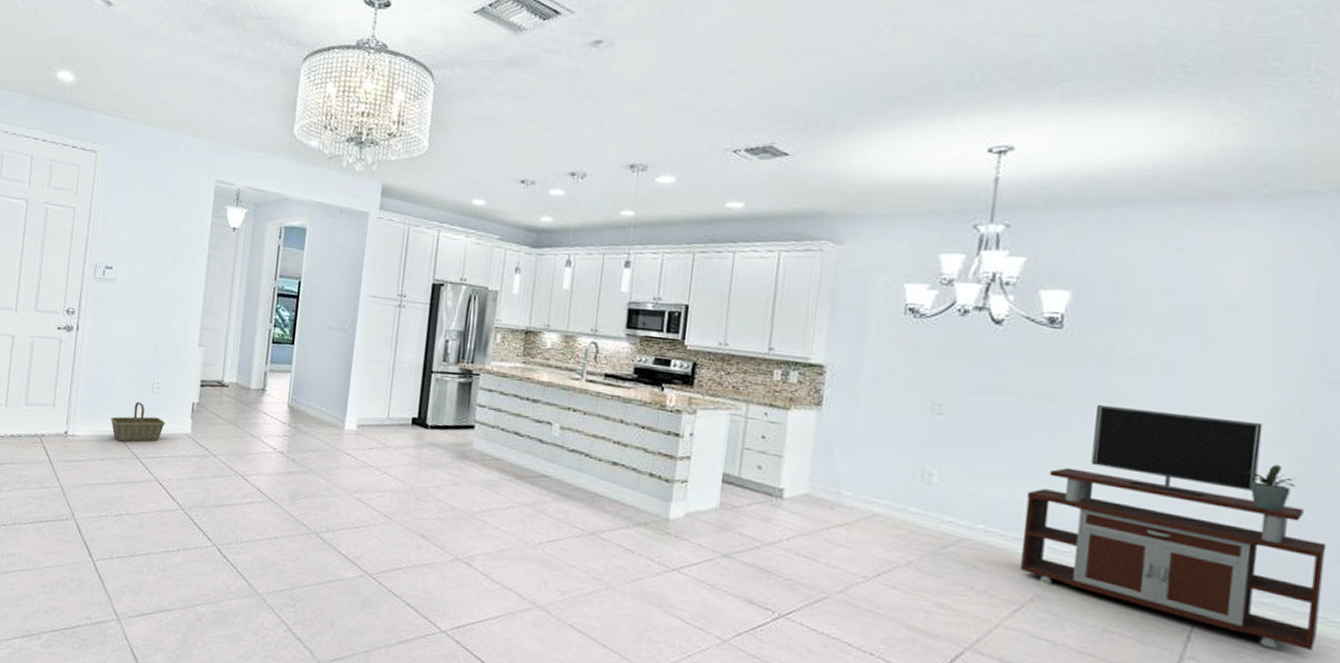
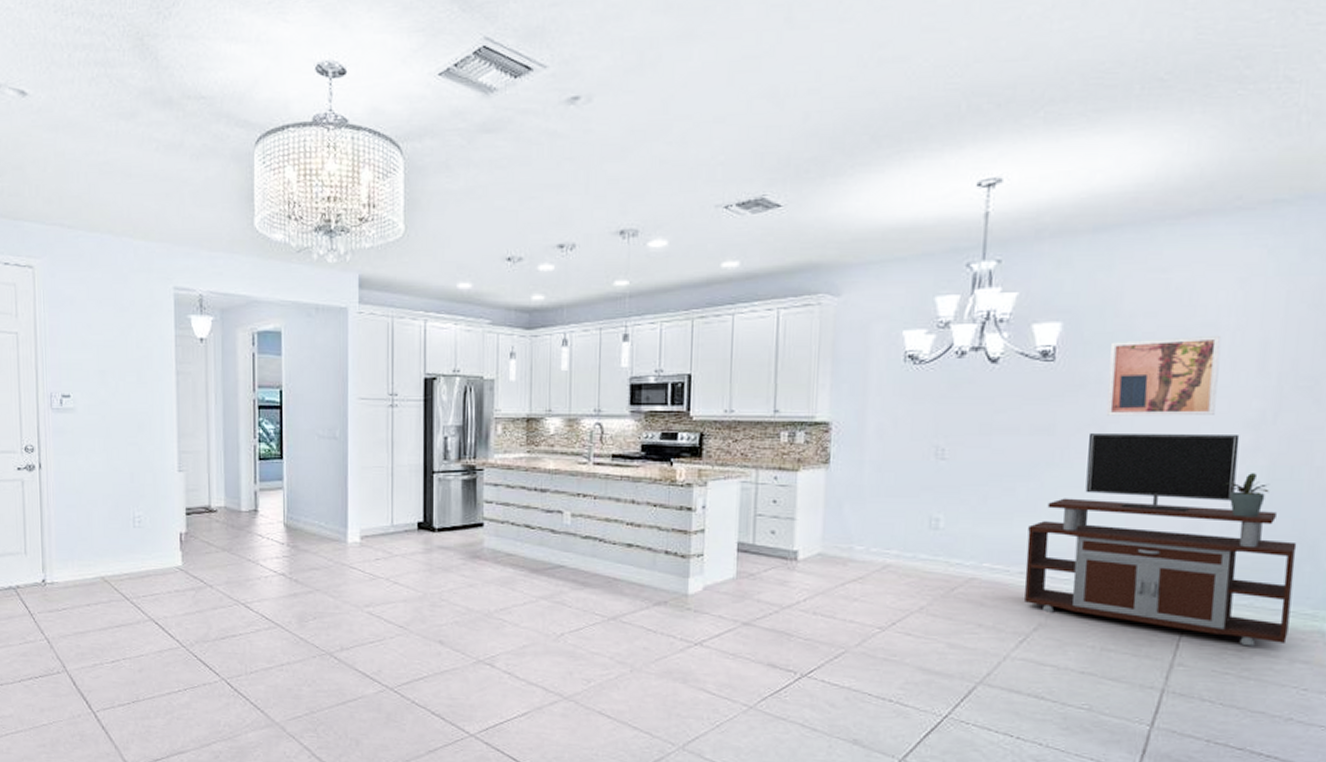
basket: present [110,401,166,442] -> none [91,539,153,584]
wall art: none [1116,315,1244,400] -> present [1106,336,1222,416]

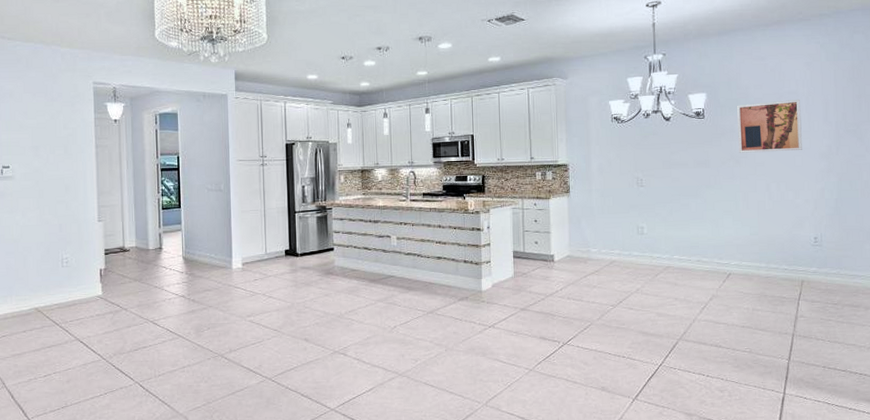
tv stand: present [1024,434,1297,647] -> none [700,162,862,301]
potted plant: present [1222,473,1270,518] -> none [812,187,840,216]

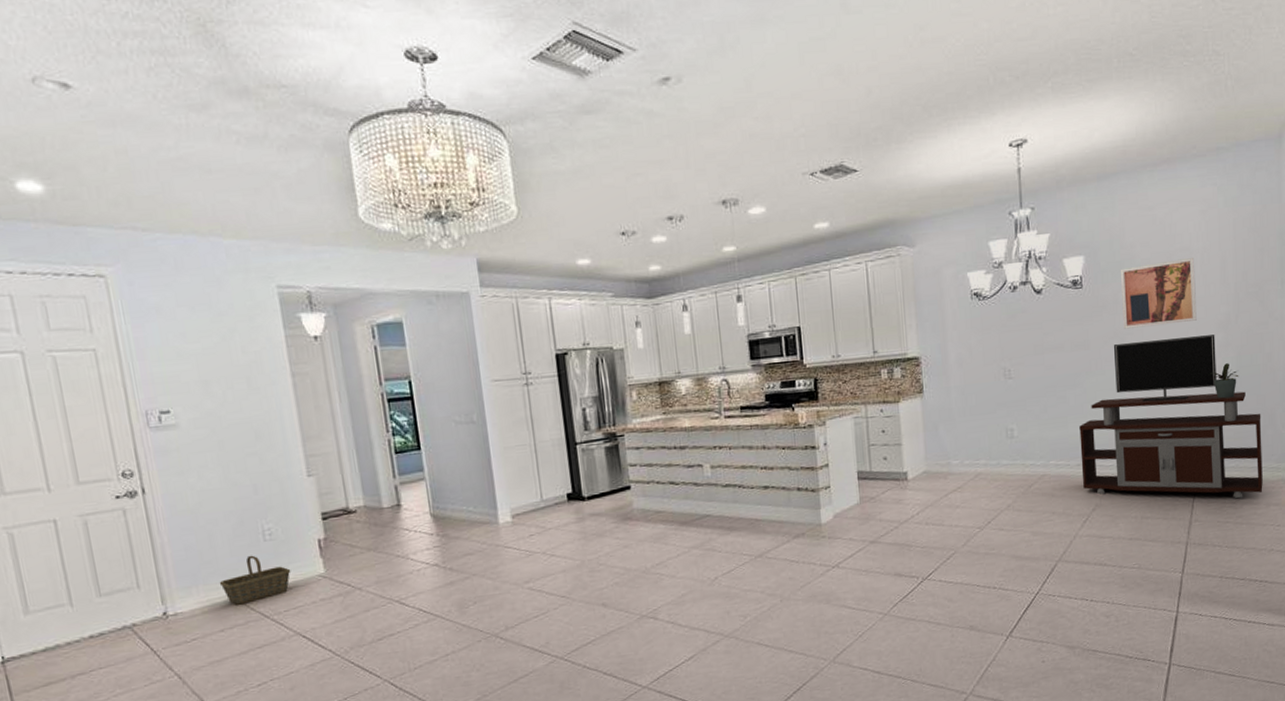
basket: none [27,276,78,313] -> present [219,555,291,605]
tv stand: none [700,162,862,301] -> present [1079,334,1263,499]
potted plant: none [812,187,840,216] -> present [1208,363,1239,399]

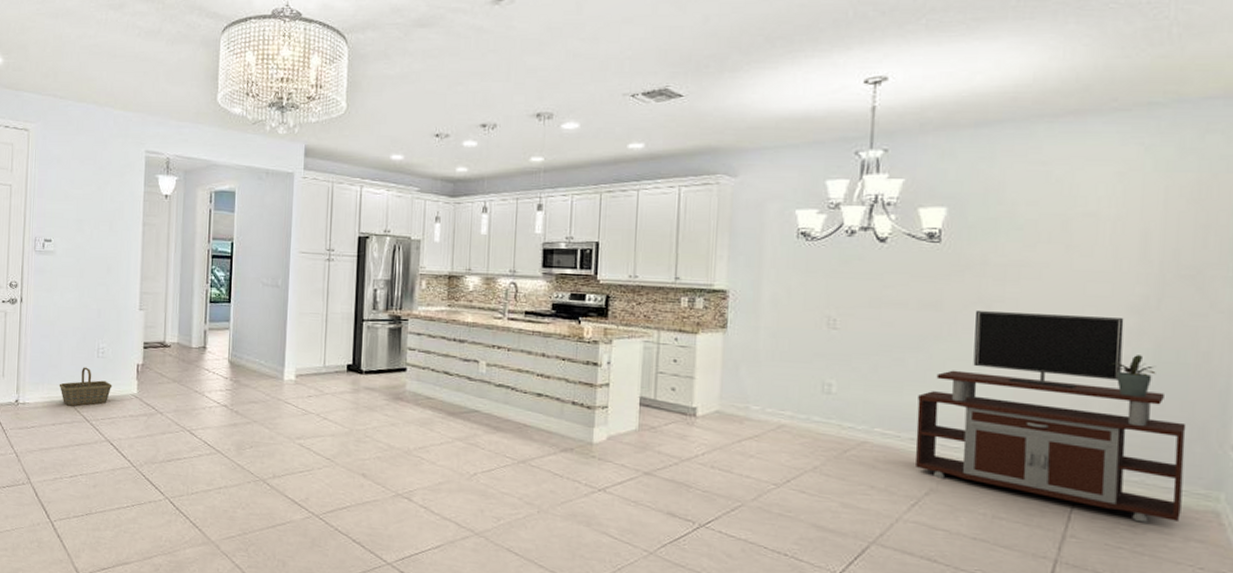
wall art: present [1121,258,1197,329] -> none [991,225,1103,299]

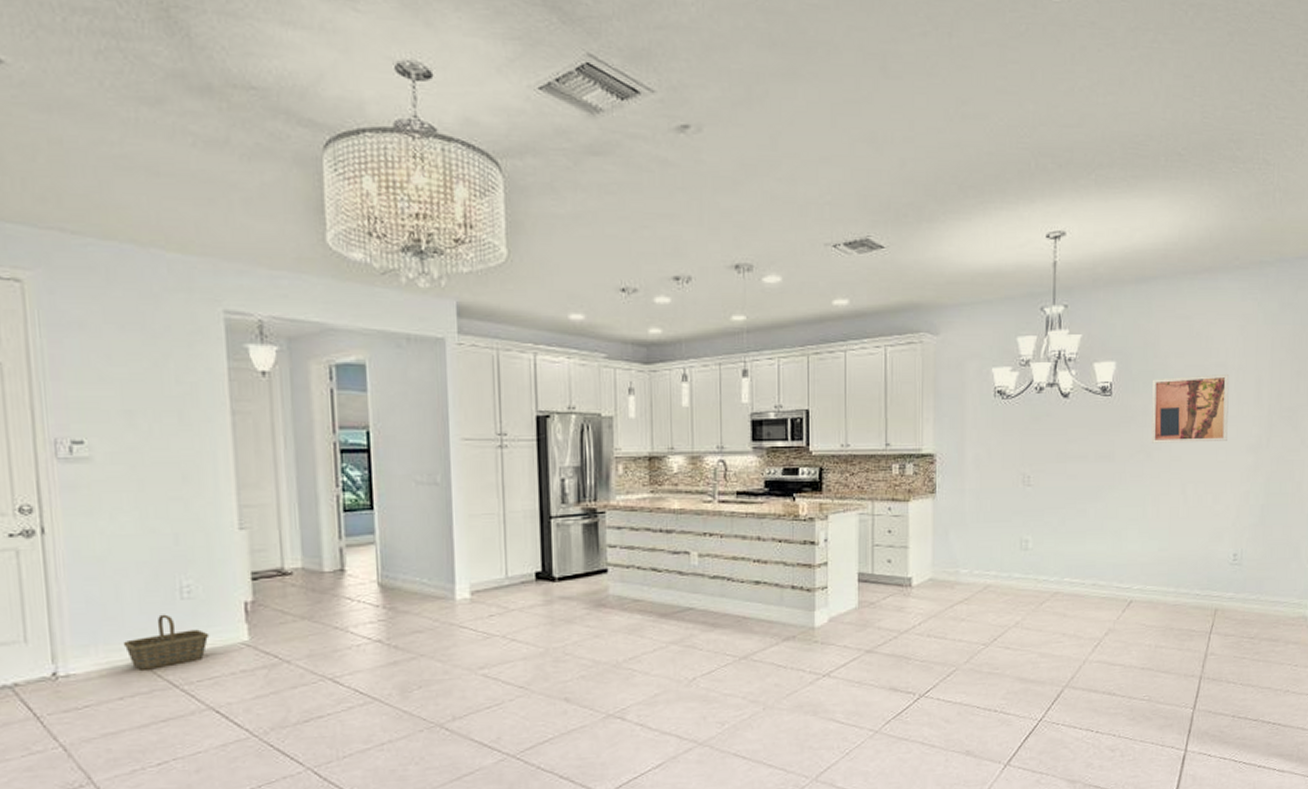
tv stand: present [915,311,1187,523] -> none [1096,457,1286,634]
wall art: none [991,225,1103,299] -> present [1151,374,1230,443]
potted plant: present [1108,355,1156,398] -> none [1235,489,1267,526]

